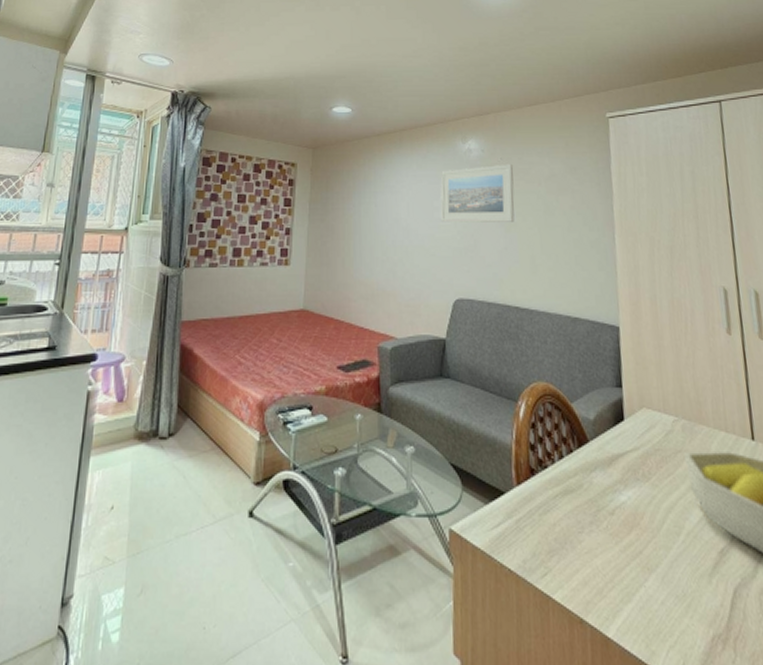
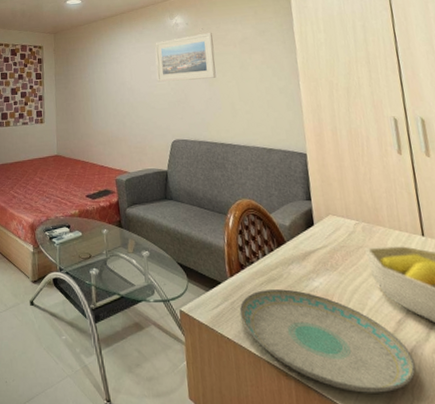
plate: none [526,504,740,648] -> present [239,289,416,393]

